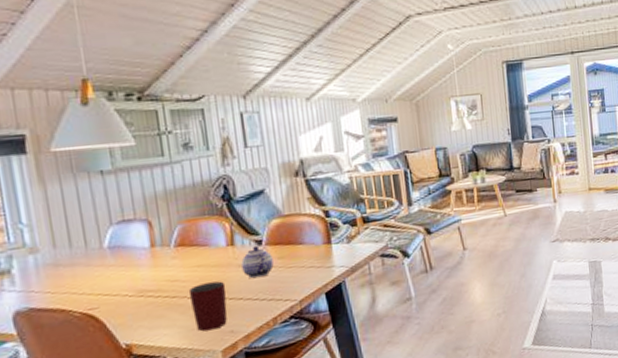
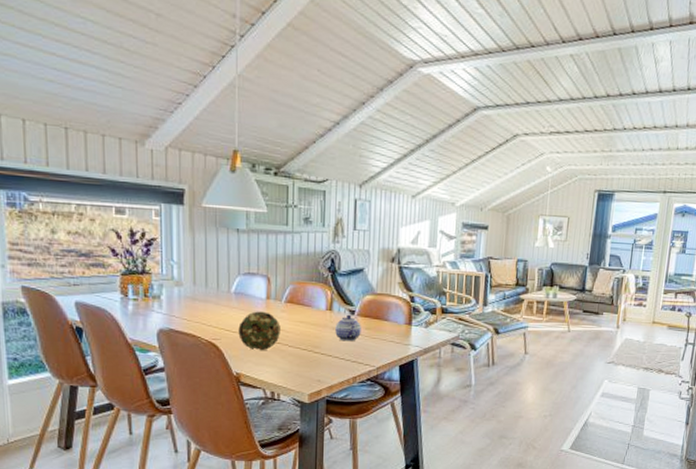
decorative ball: none [120,262,175,312] -> present [238,311,280,351]
mug: present [190,281,227,332] -> none [291,337,320,376]

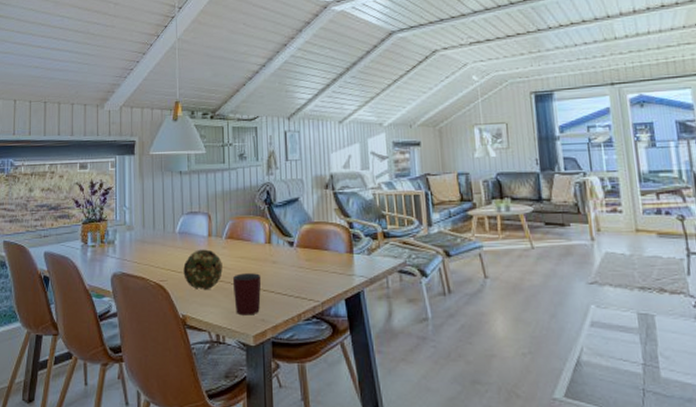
mug: none [291,337,320,376] -> present [233,273,262,316]
teapot: present [335,314,361,342] -> none [275,246,302,276]

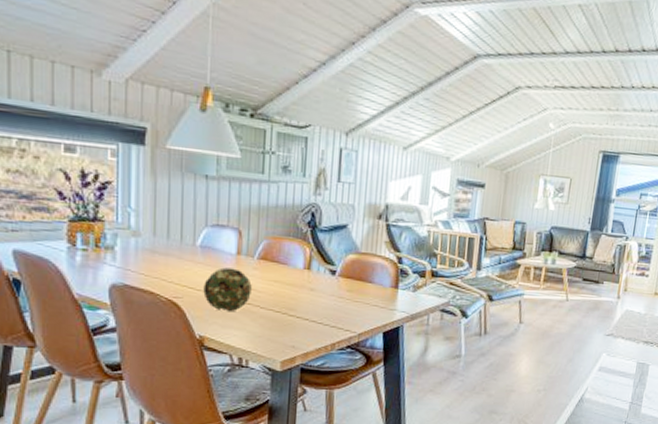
mug: present [233,273,262,316] -> none [262,298,296,341]

